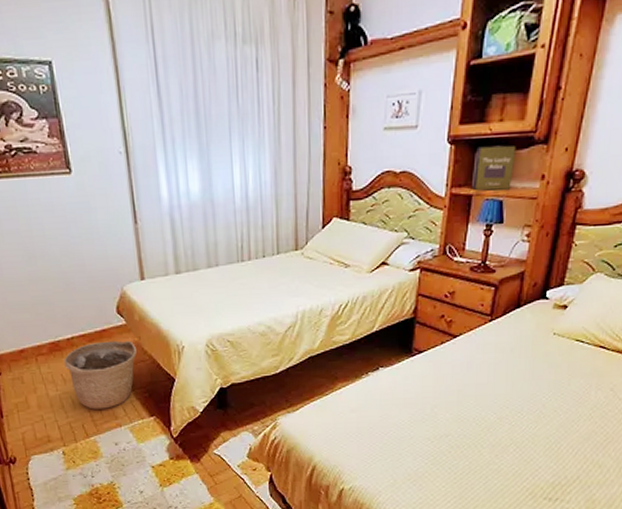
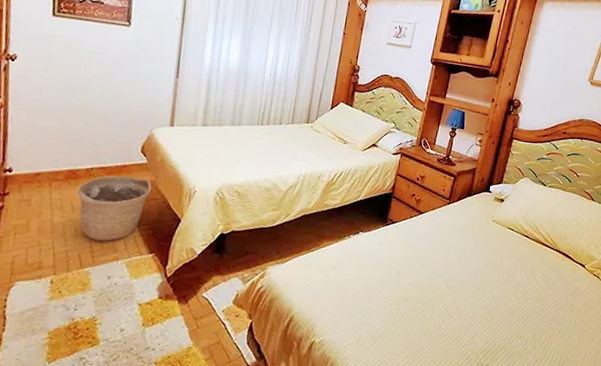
books: present [471,144,516,191] -> none [444,70,477,105]

